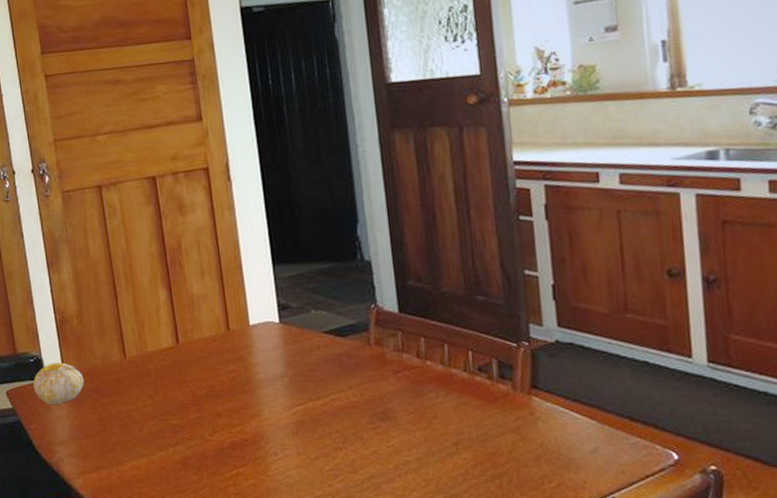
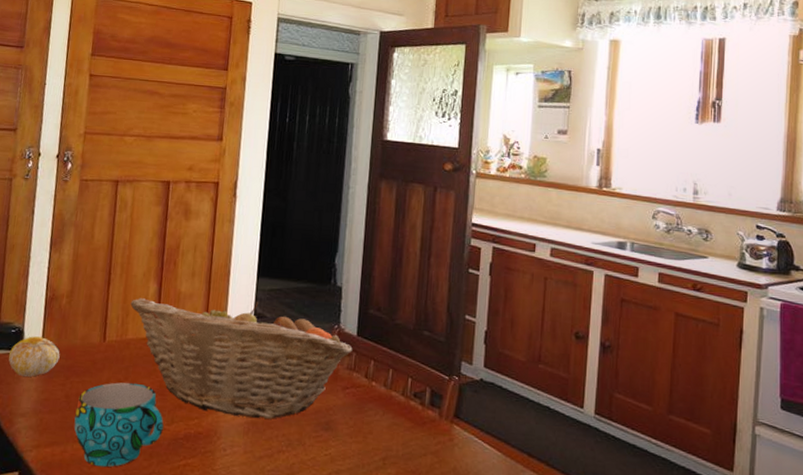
cup: none [112,397,206,486] -> present [74,382,164,467]
fruit basket: none [143,291,397,417] -> present [130,298,353,419]

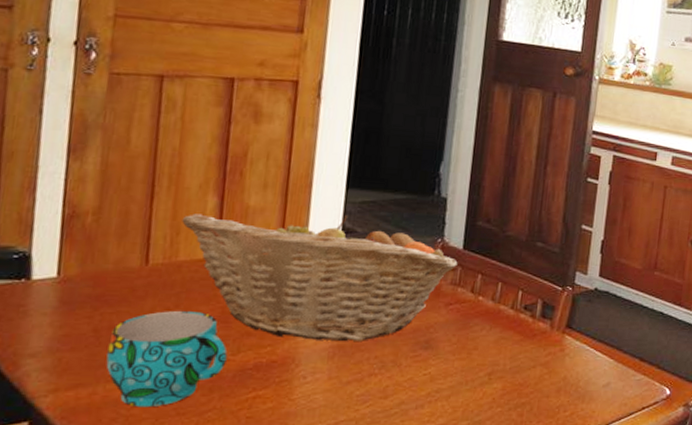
fruit: present [8,336,61,377] -> none [8,262,85,310]

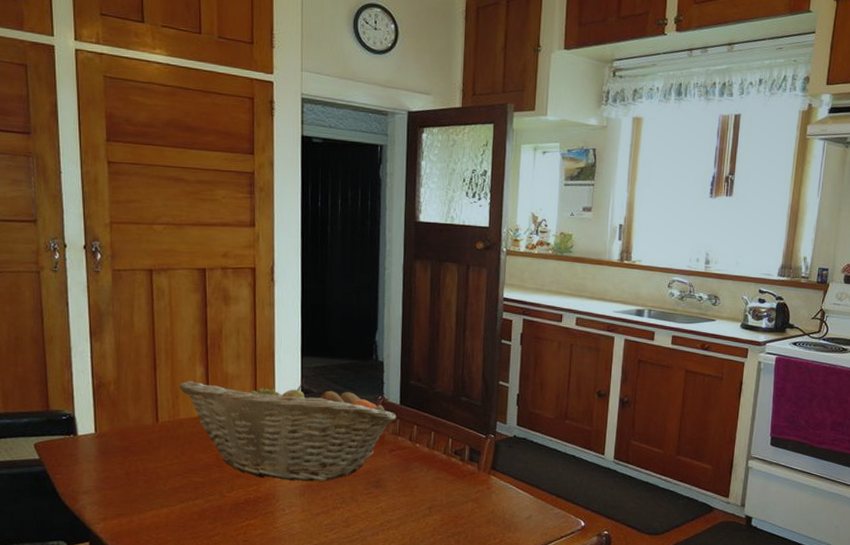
cup: present [106,311,227,408] -> none [137,458,224,532]

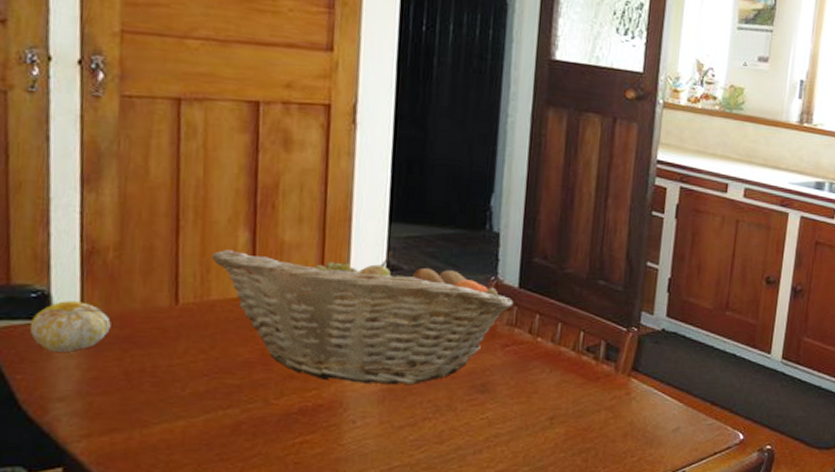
fruit: none [63,421,115,458] -> present [29,301,111,352]

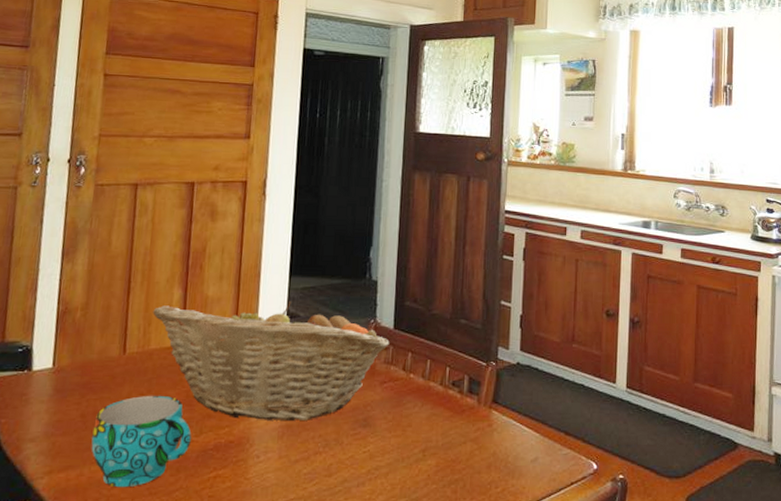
fruit: present [29,301,111,352] -> none [14,354,75,398]
cup: none [140,353,270,453] -> present [91,396,192,488]

